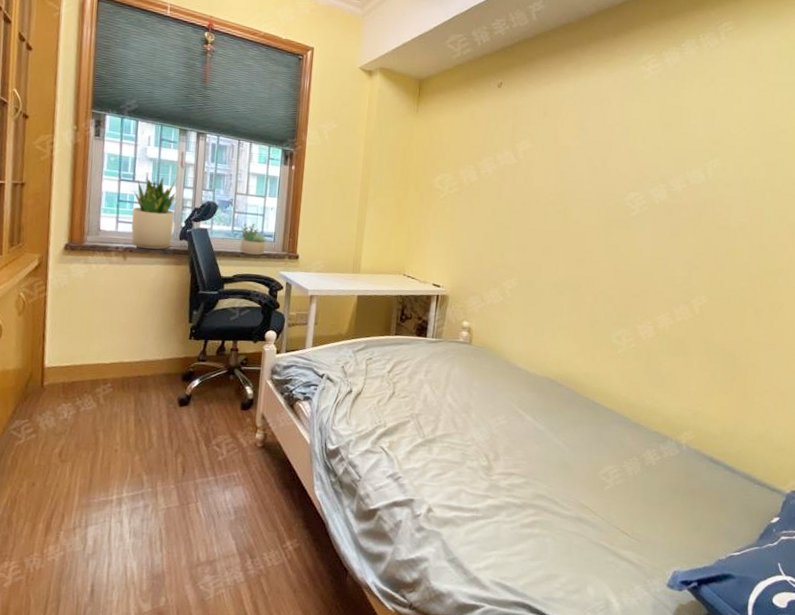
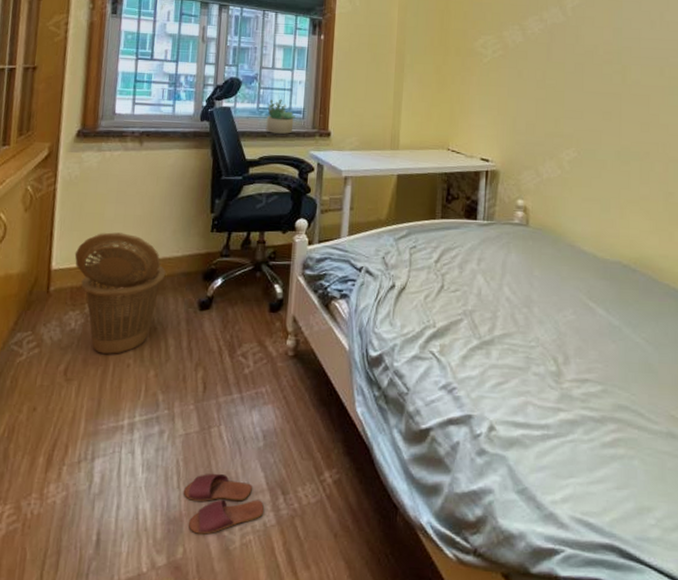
laundry basket: none [65,336,149,441] -> present [74,232,166,354]
planter: present [131,175,177,250] -> none [148,51,198,133]
slippers: none [166,540,234,588] -> present [184,473,264,535]

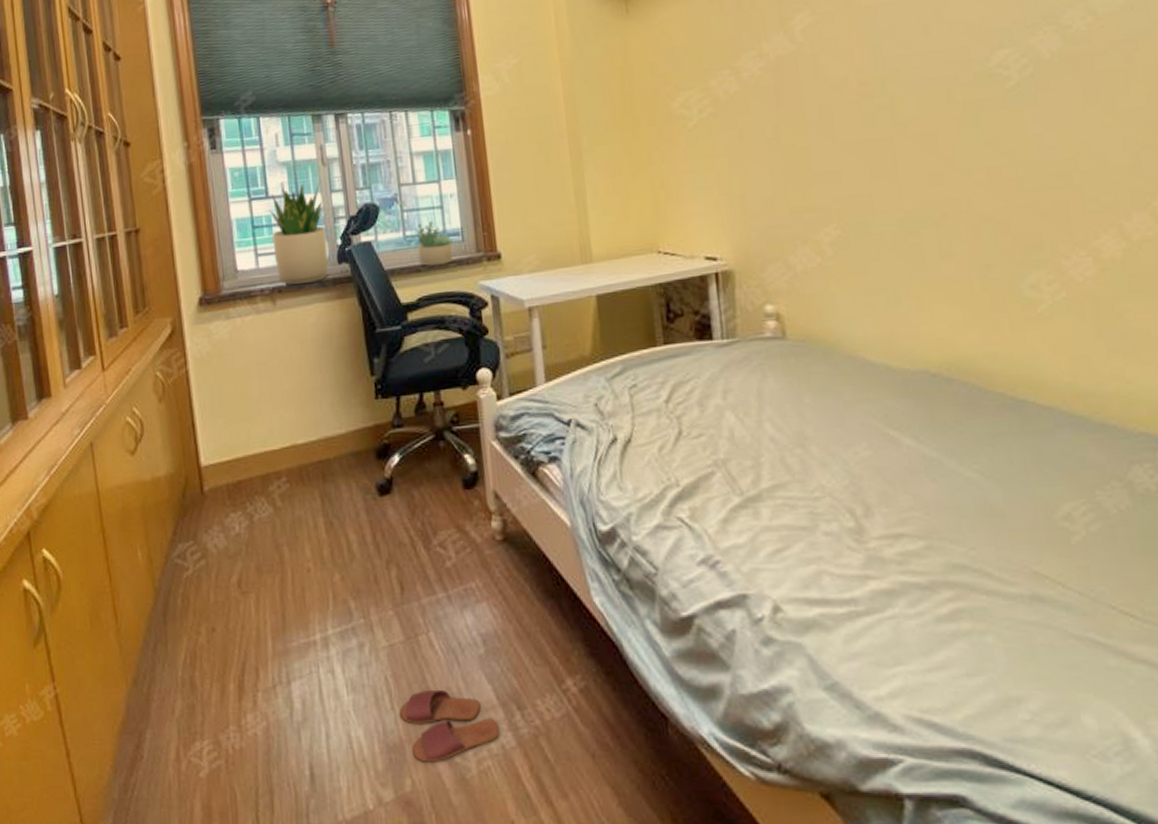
laundry basket: present [74,232,166,354] -> none [223,413,332,559]
planter: none [148,51,198,133] -> present [270,180,329,285]

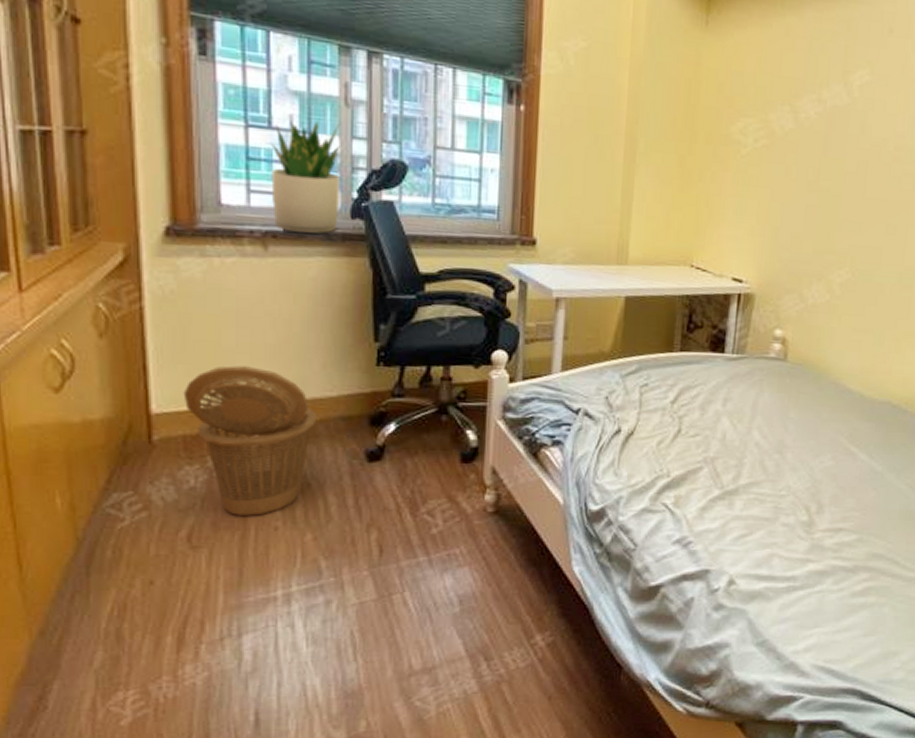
laundry basket: none [223,413,332,559] -> present [183,366,318,516]
slippers: present [400,689,499,762] -> none [363,643,463,706]
succulent plant: present [416,220,453,266] -> none [446,192,487,240]

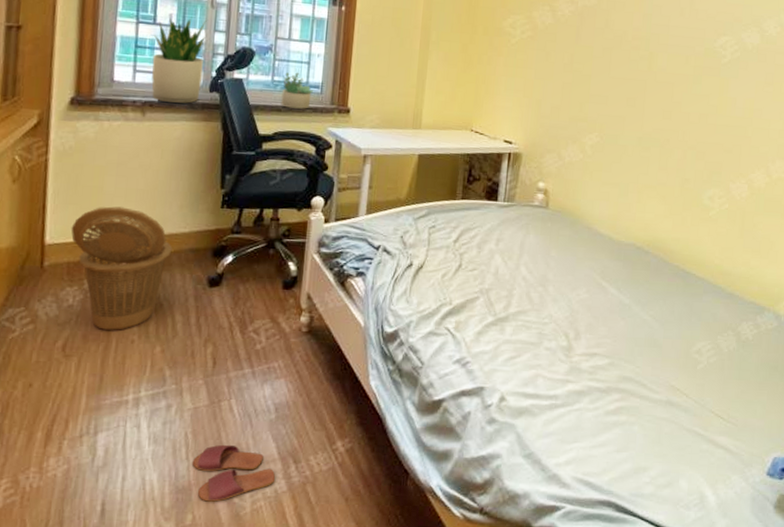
slippers: none [363,643,463,706] -> present [193,444,275,502]
succulent plant: none [446,192,487,240] -> present [281,72,313,109]

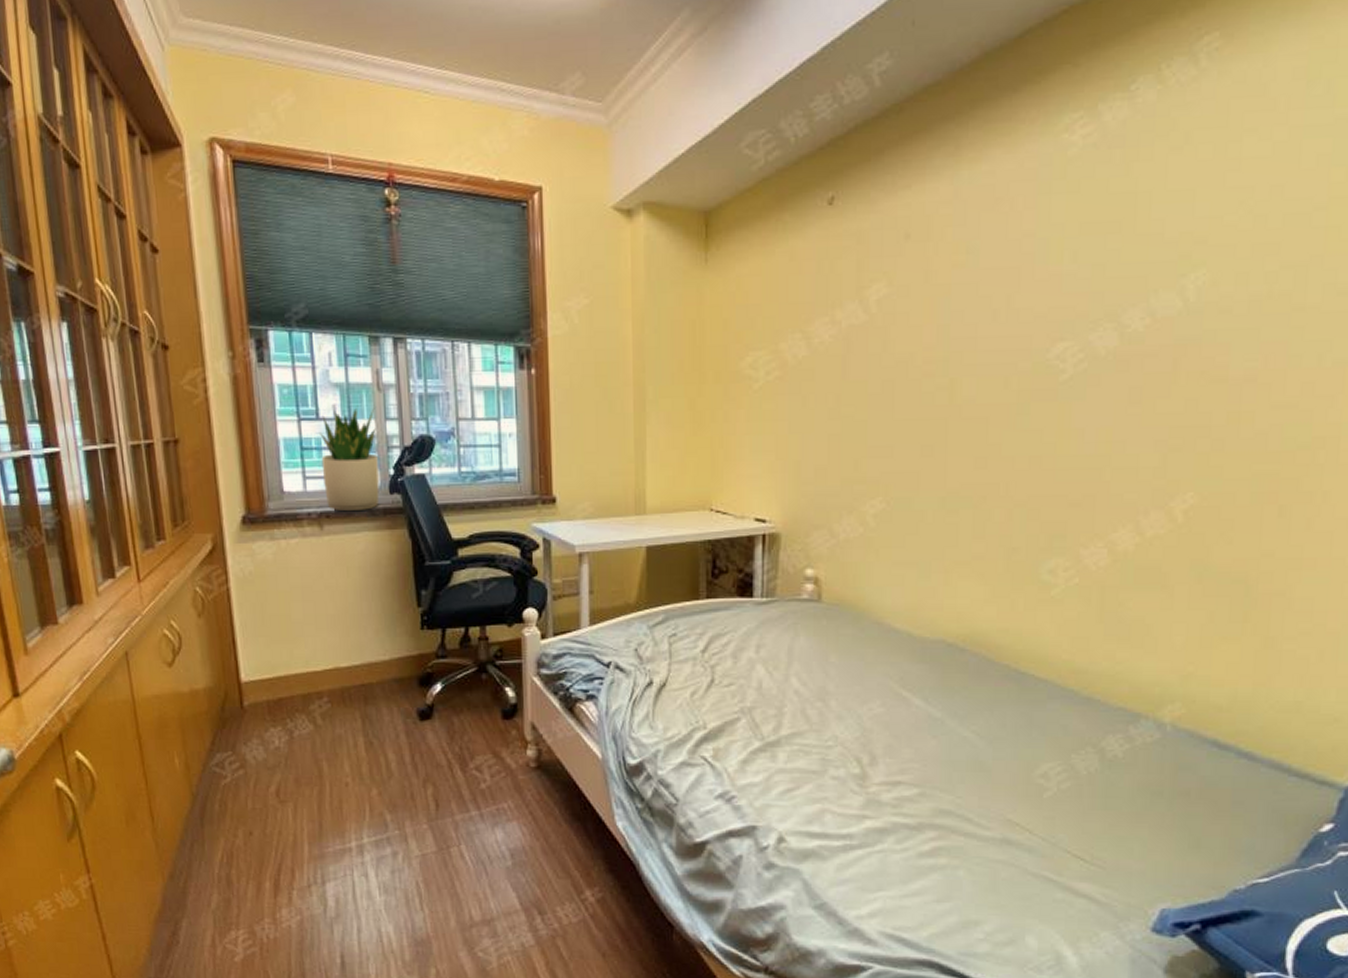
laundry basket: present [71,206,173,330] -> none [264,636,374,773]
slippers: present [193,444,275,502] -> none [429,894,520,956]
succulent plant: present [281,72,313,109] -> none [472,458,509,504]

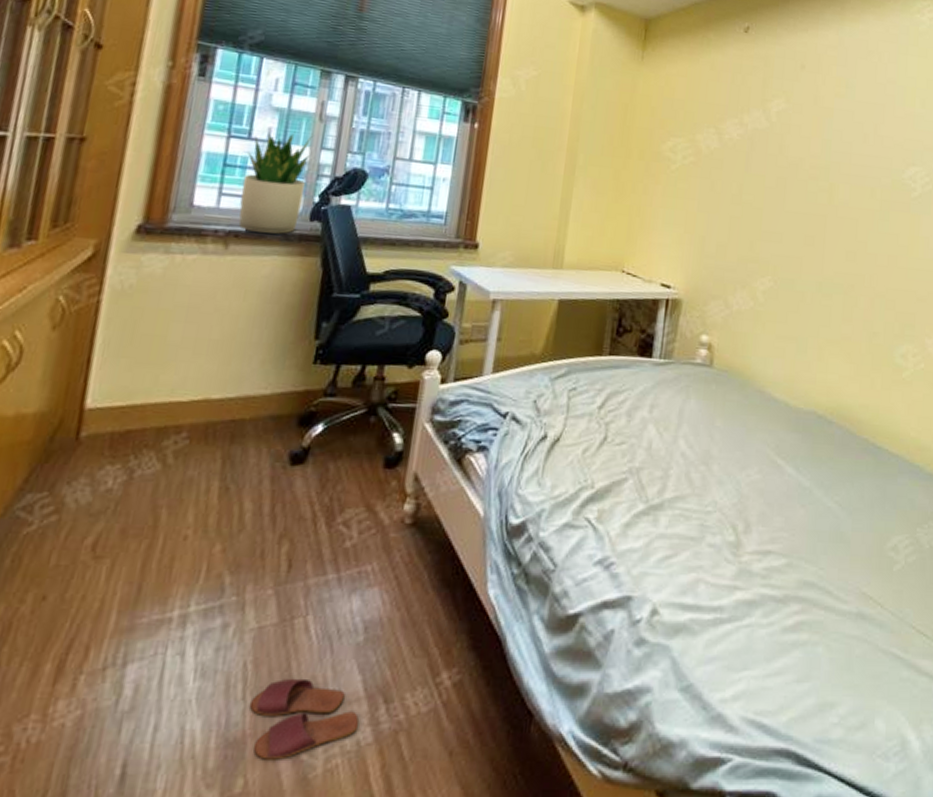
slippers: none [429,894,520,956] -> present [250,678,359,760]

